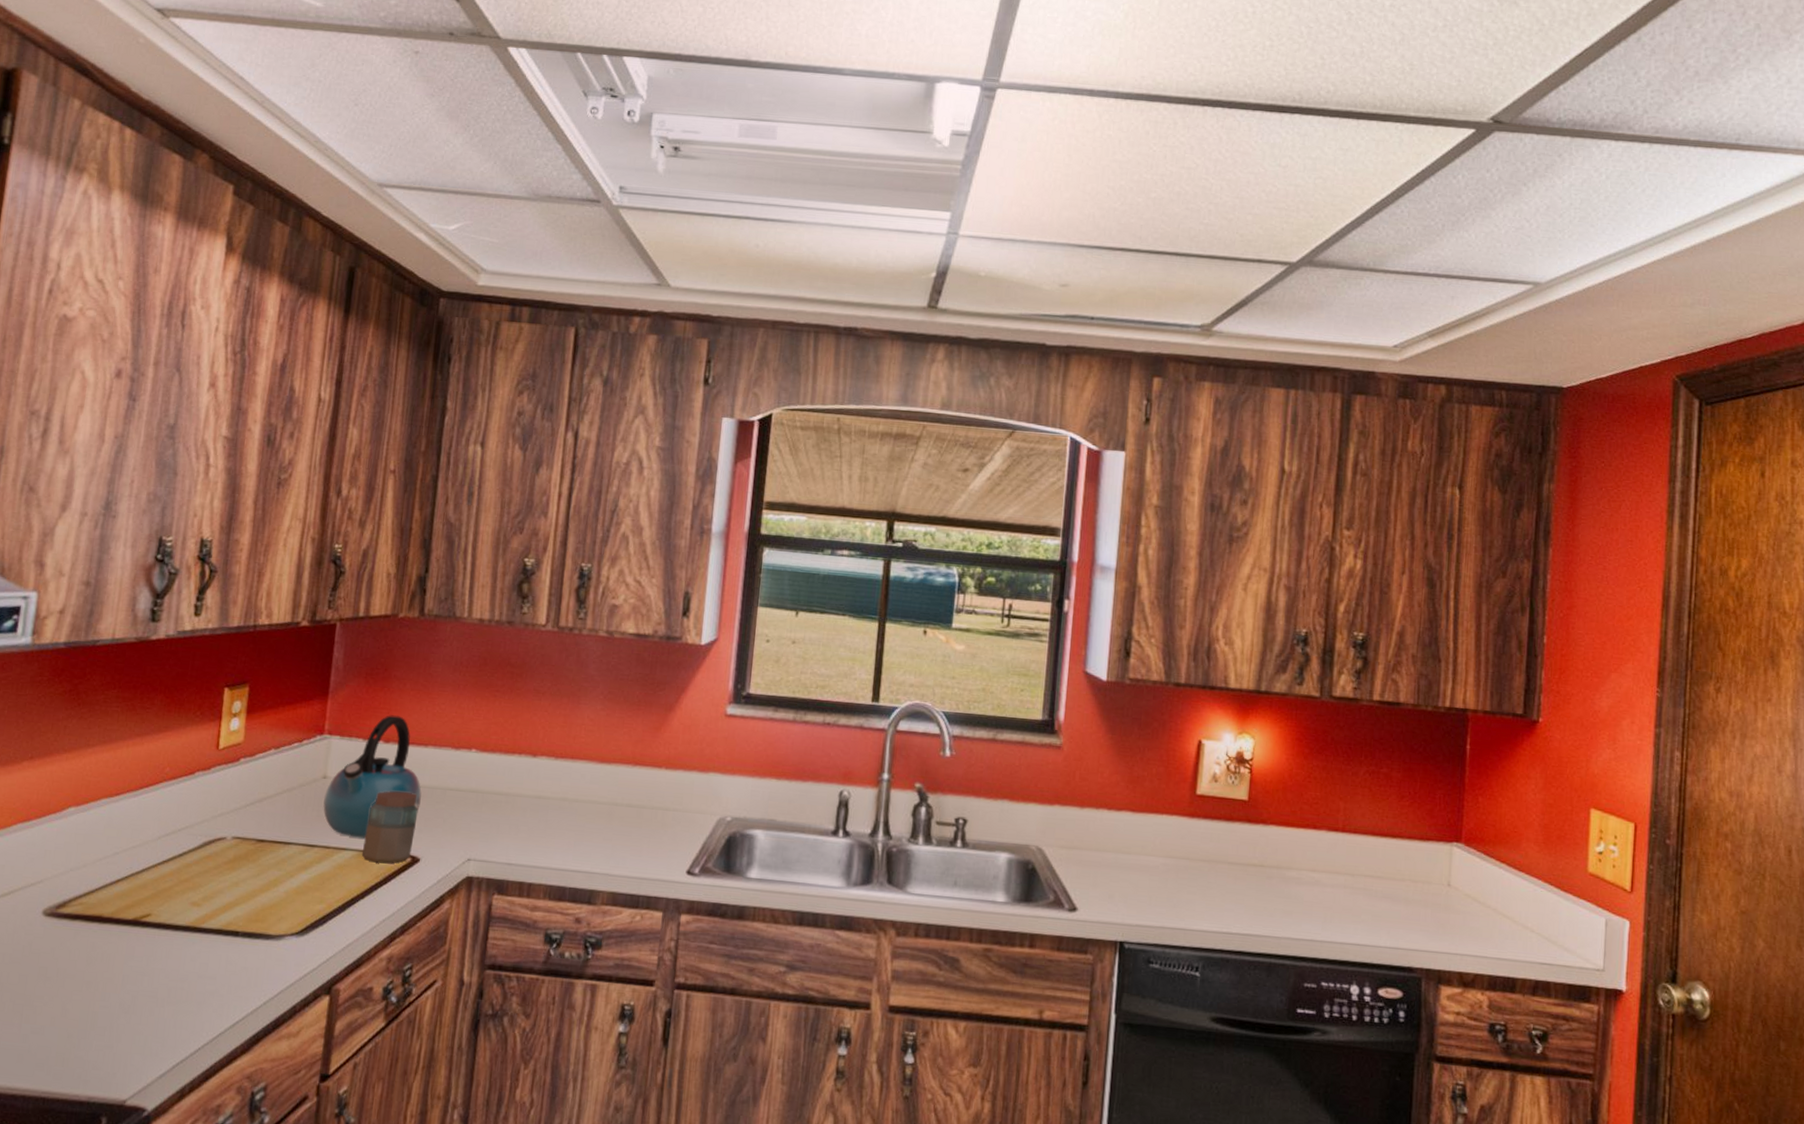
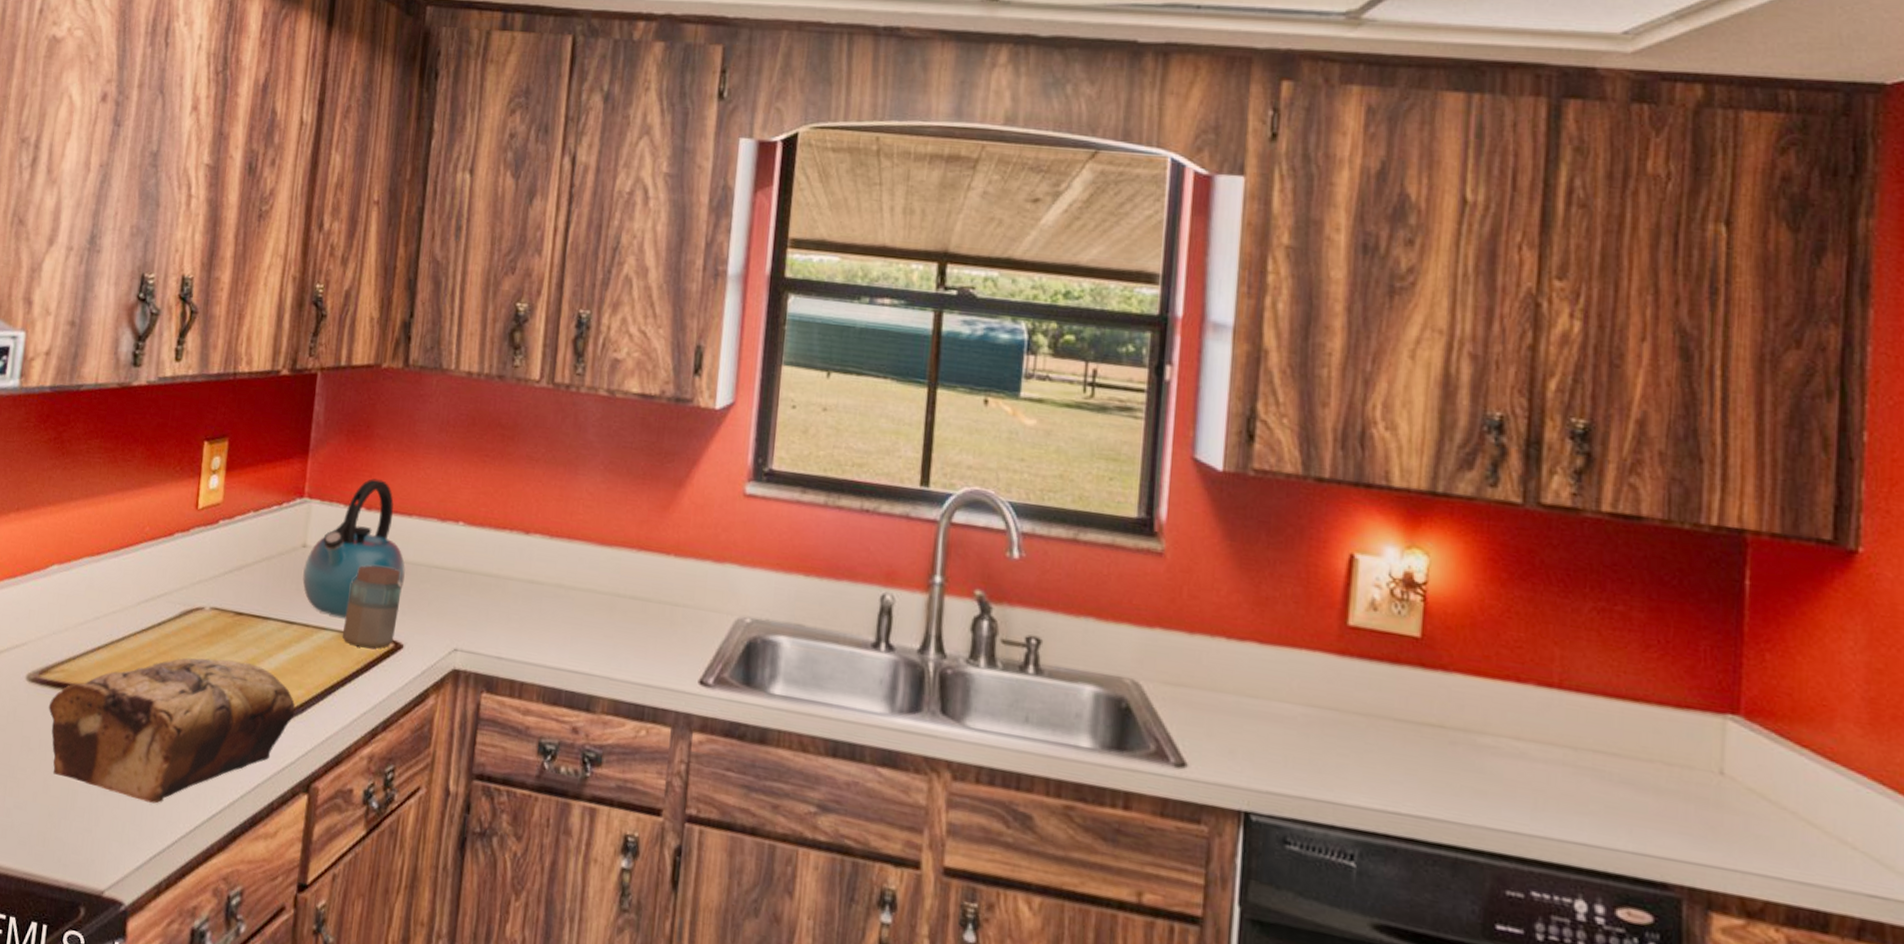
bread loaf: none [66,882,317,1017] -> present [48,657,296,804]

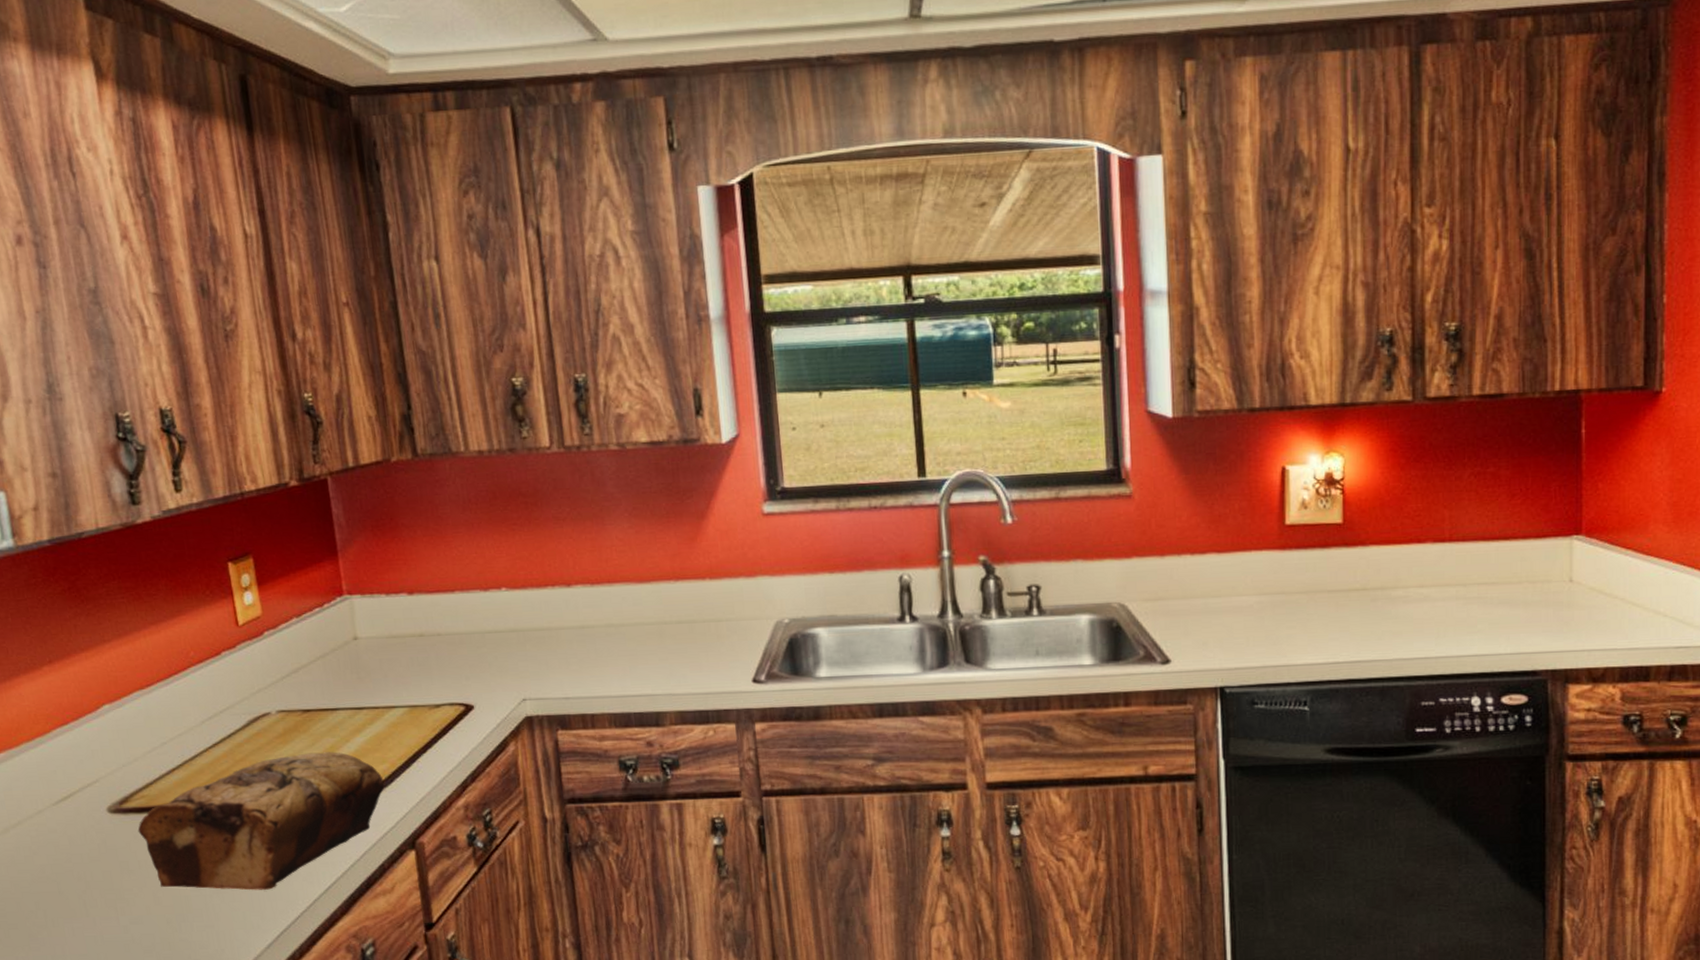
kettle: present [302,478,405,618] -> none [360,565,461,694]
peanut butter: present [342,565,402,649] -> none [410,641,464,716]

